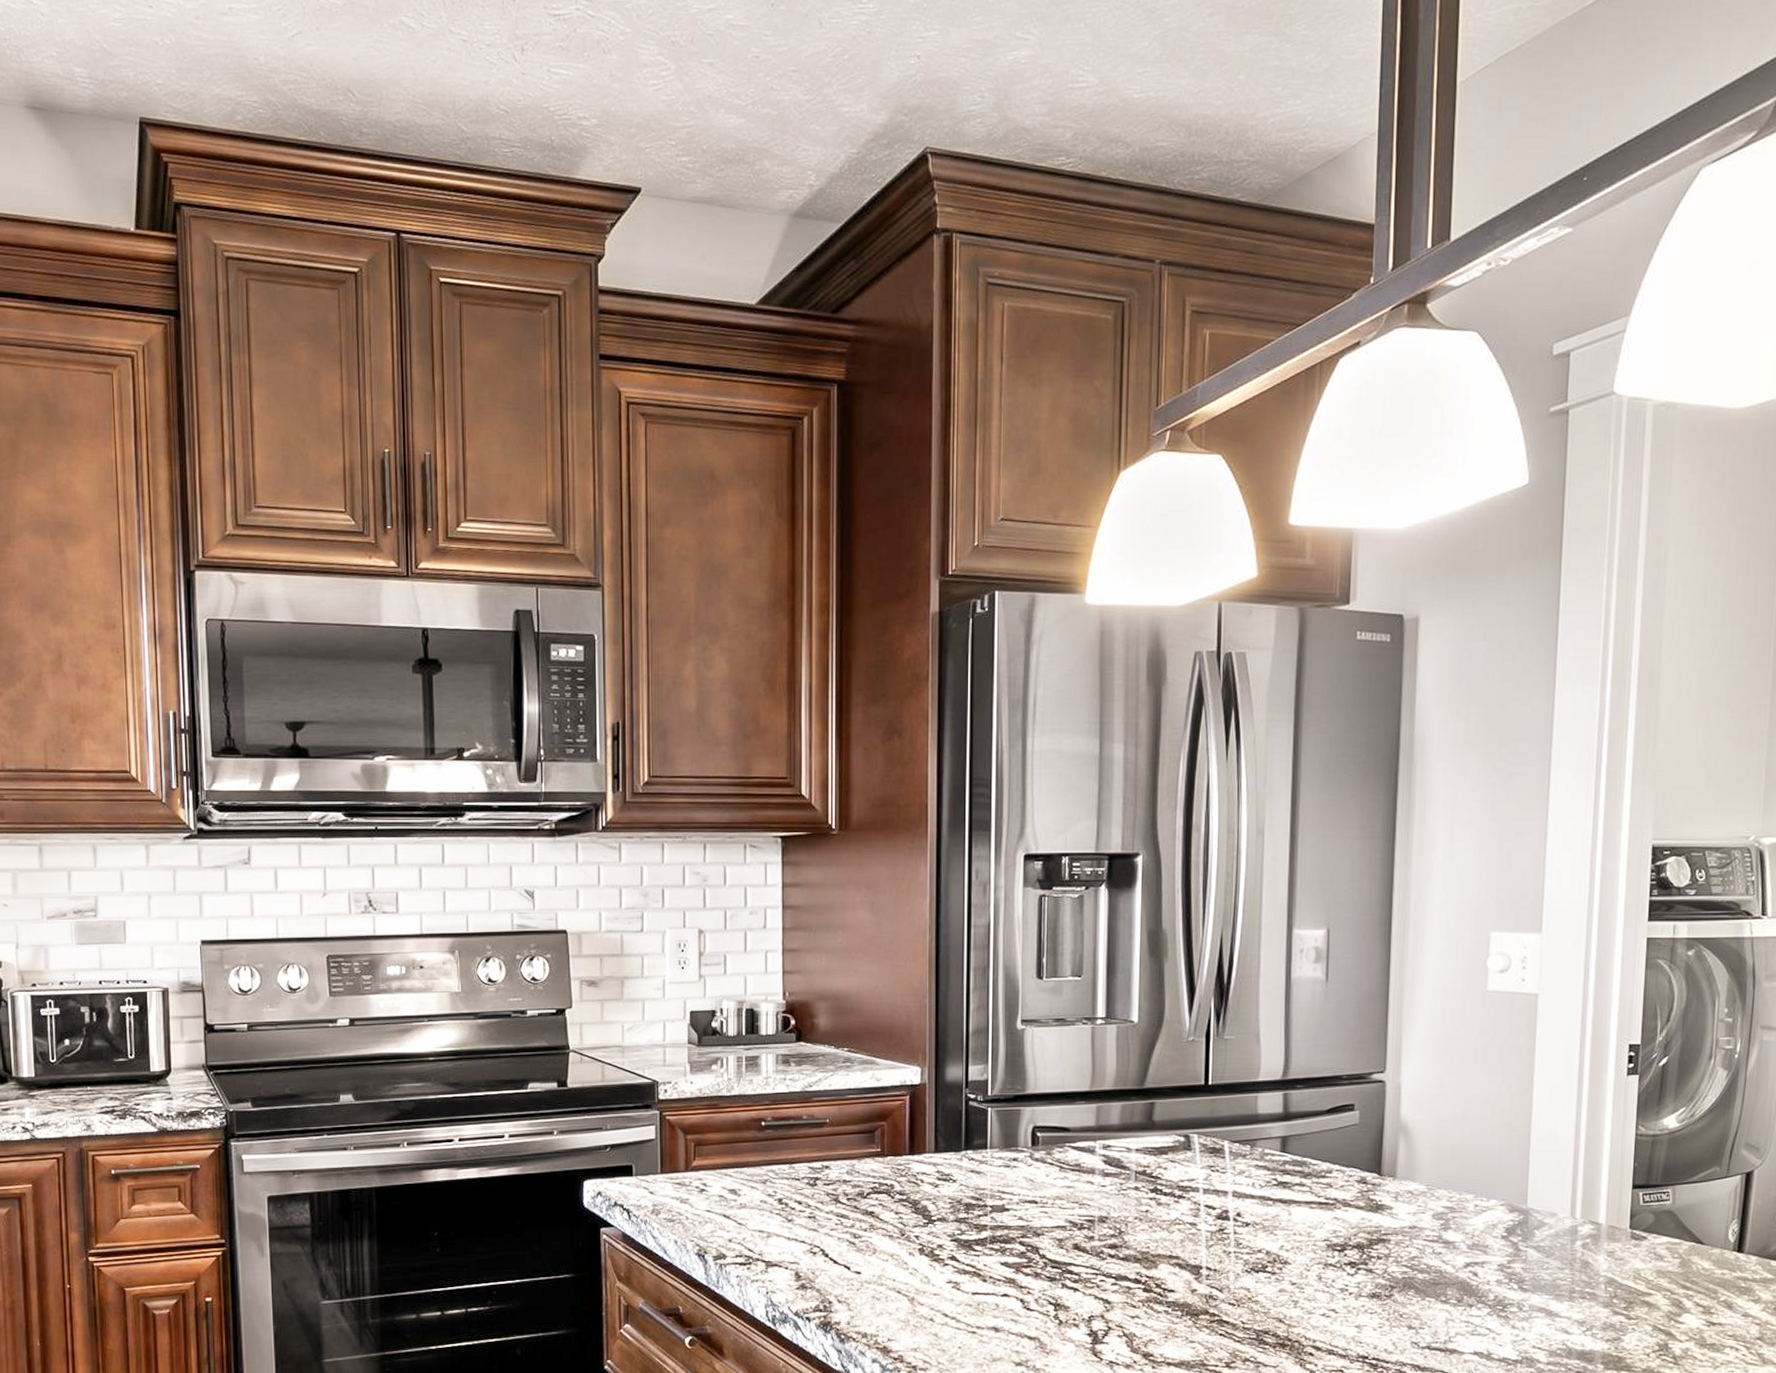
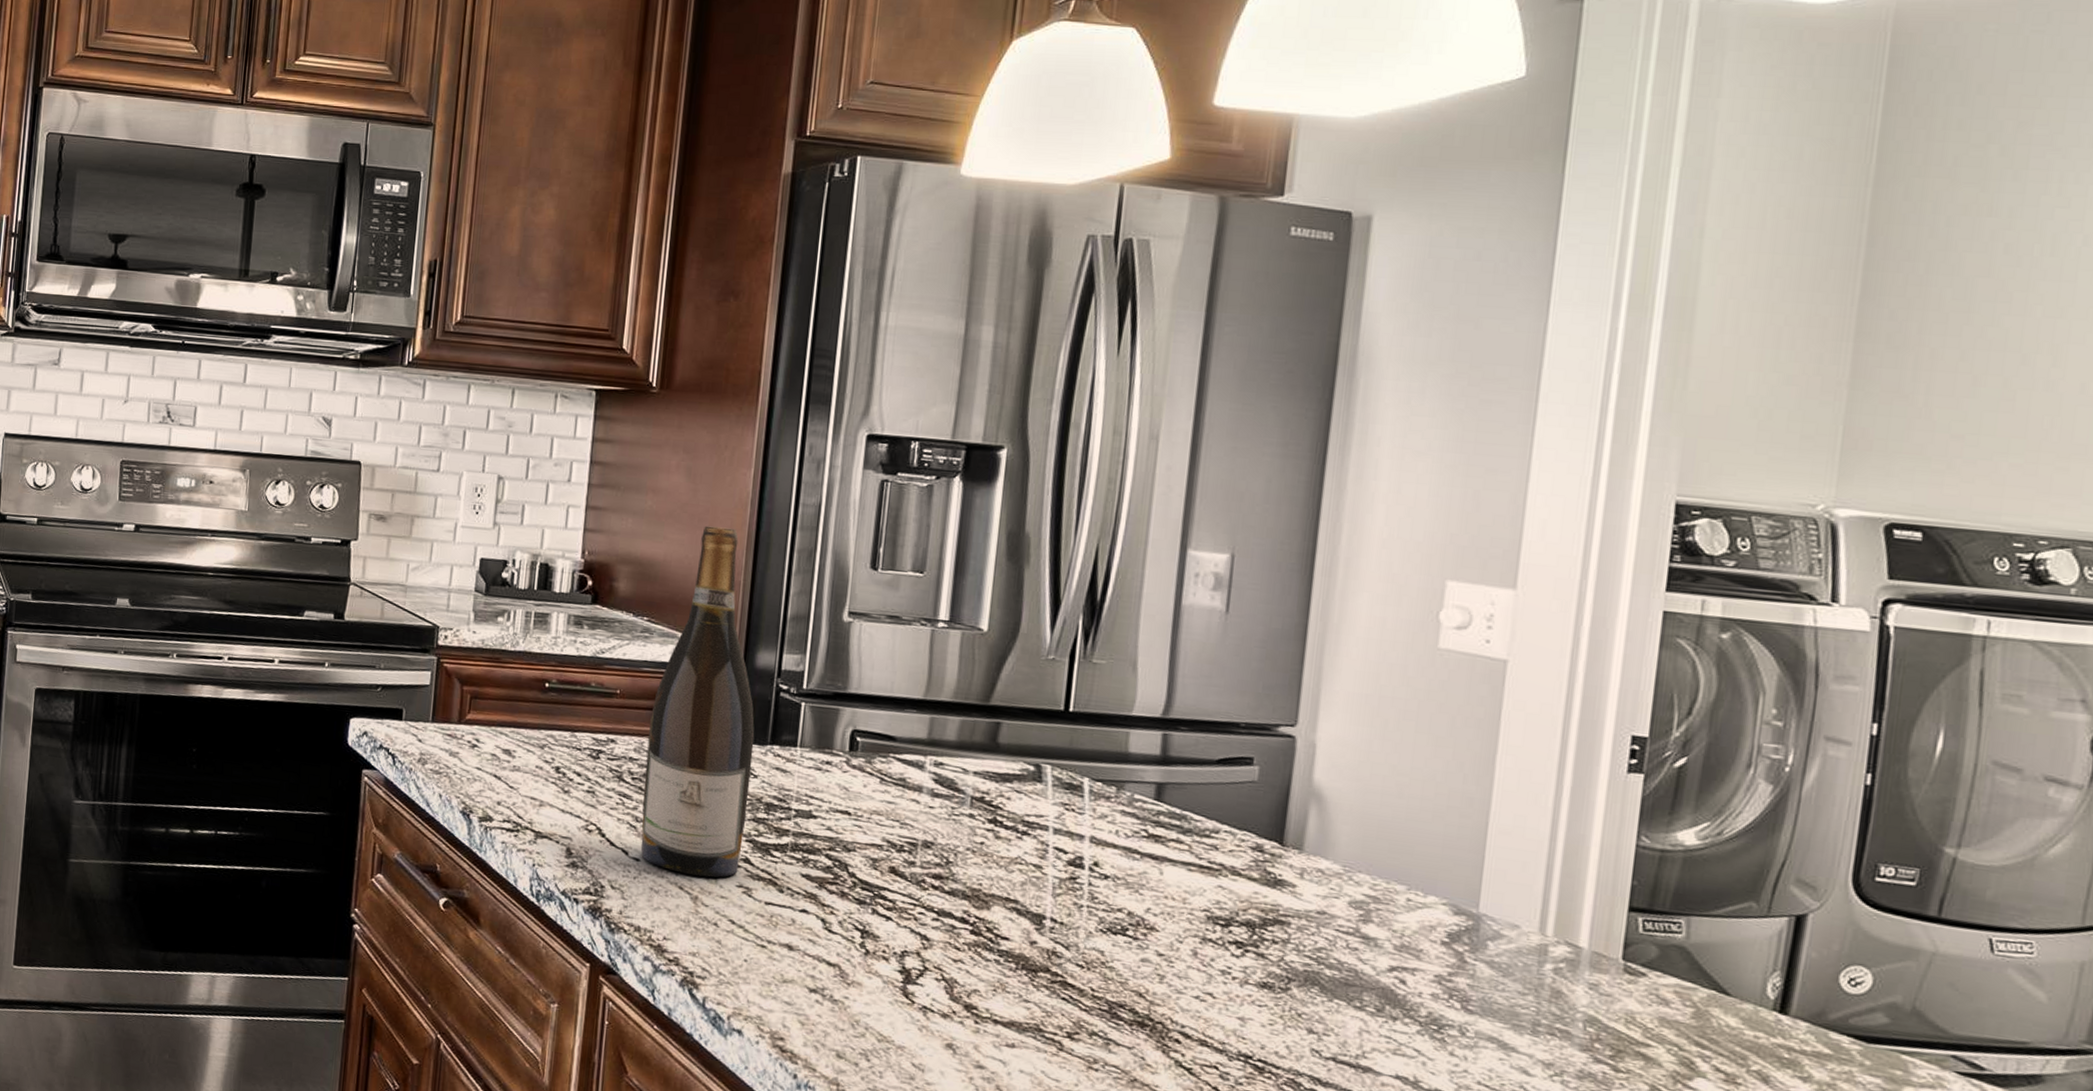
wine bottle: none [858,955,951,1279] -> present [640,526,755,878]

